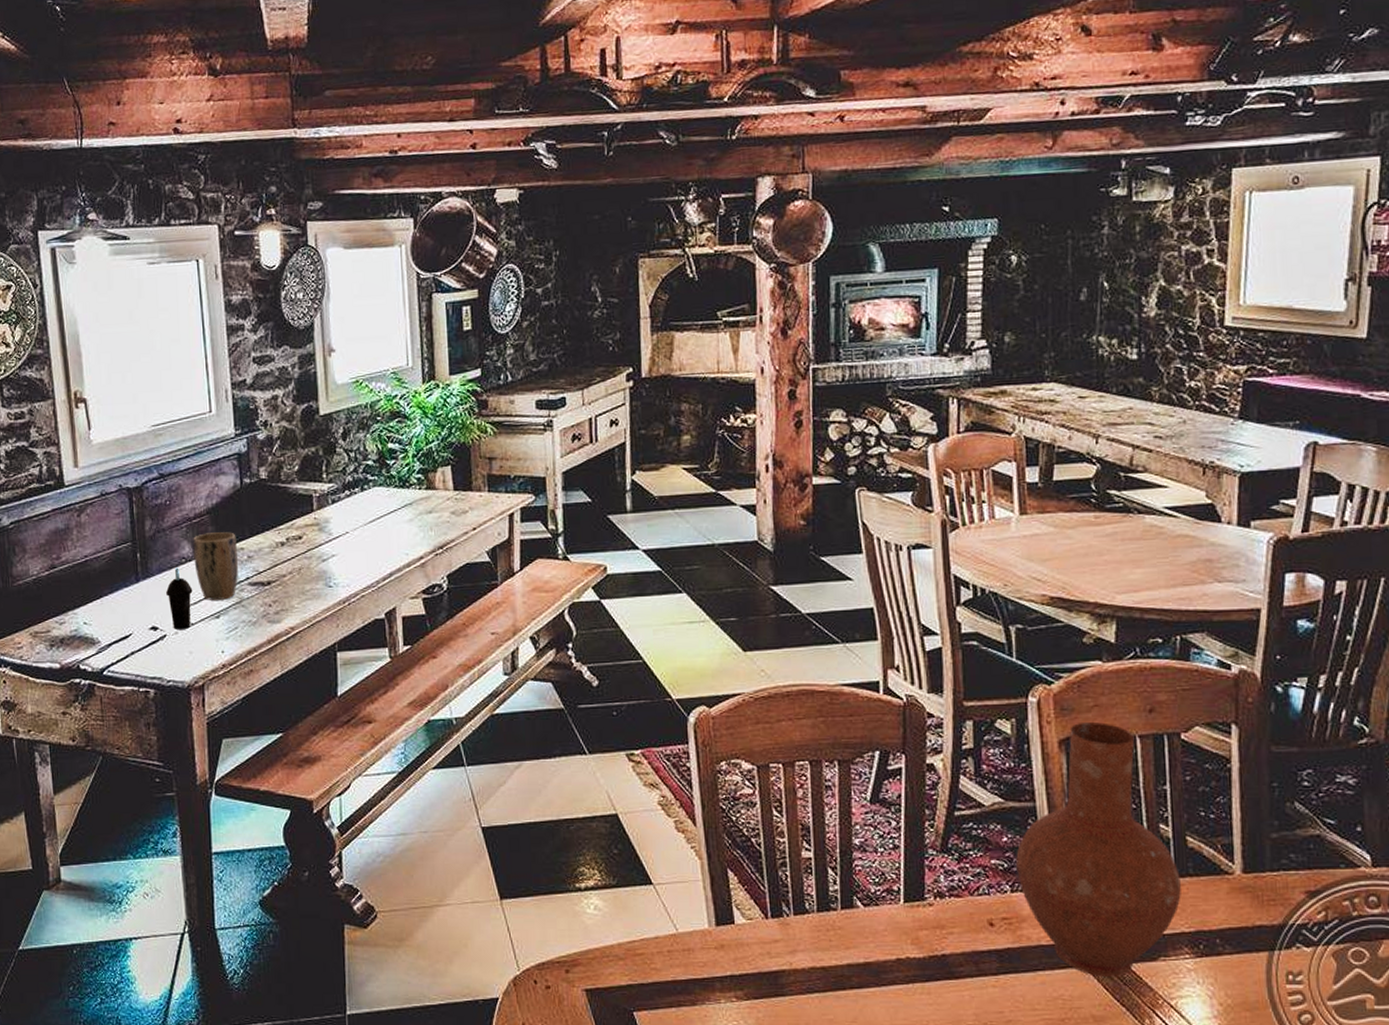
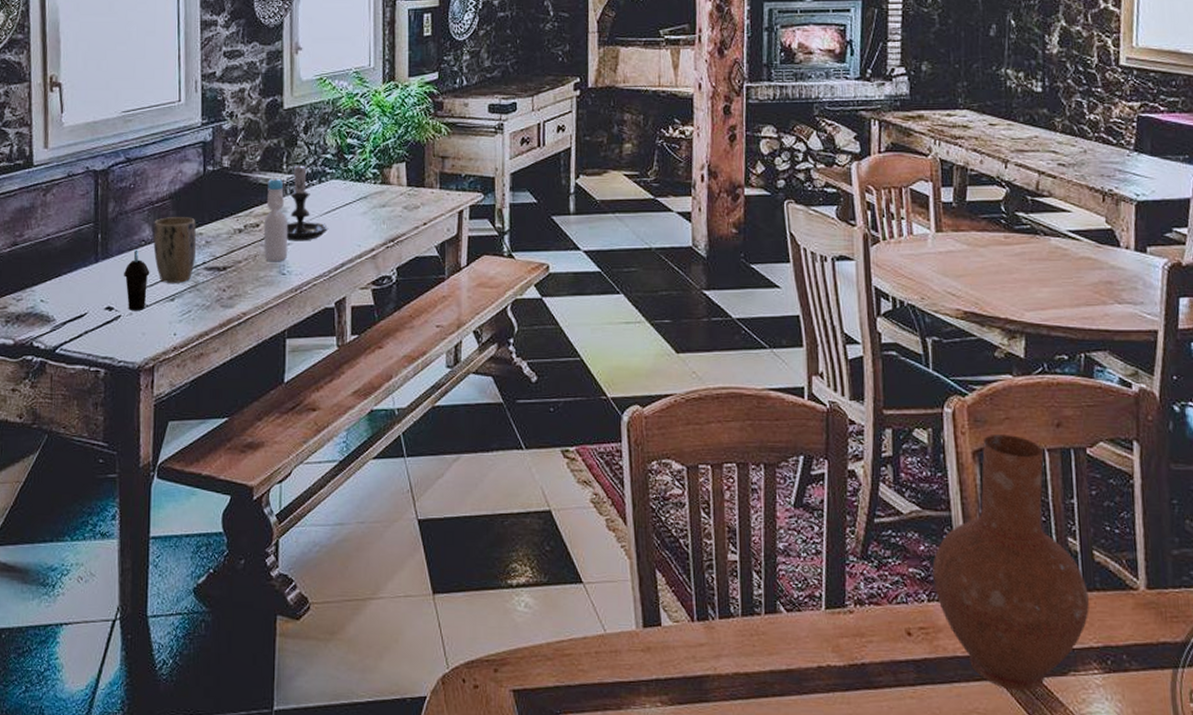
bottle: none [306,488,334,575] -> present [263,178,288,262]
candle holder: none [330,468,374,553] -> present [286,160,329,241]

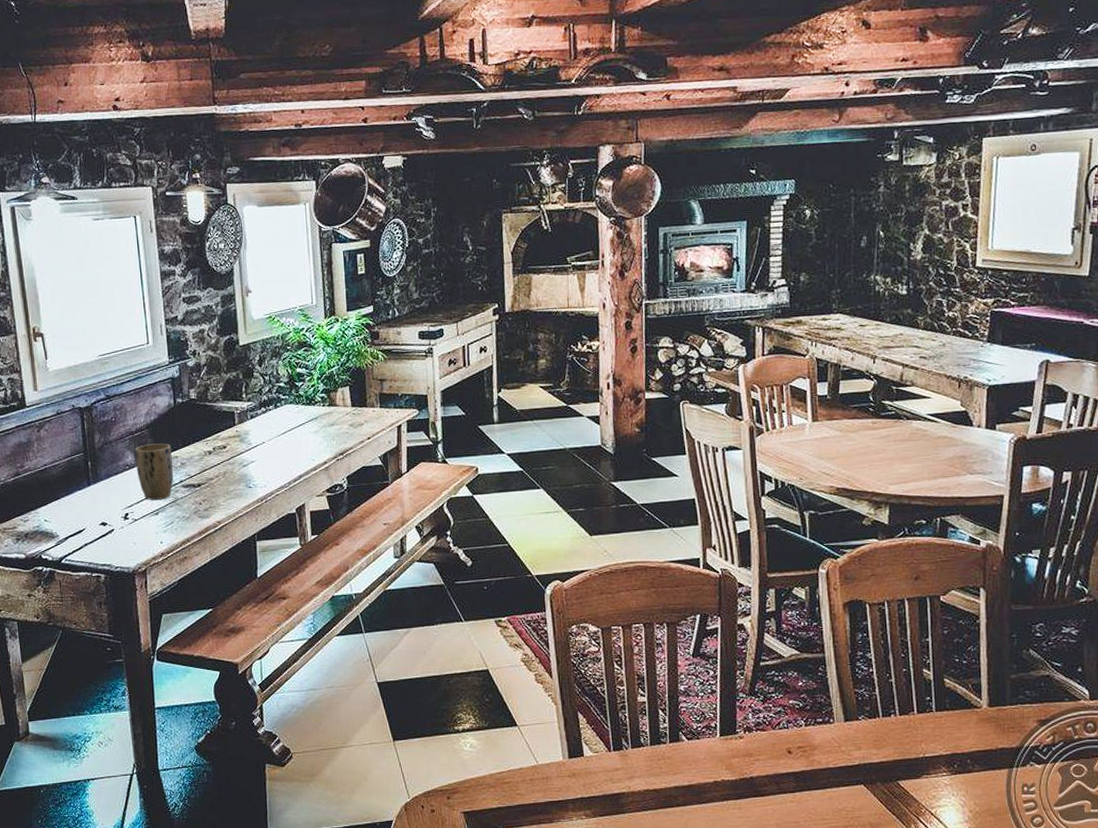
cup: present [123,249,150,310] -> none [112,473,136,524]
bottle: present [263,178,288,262] -> none [229,406,253,478]
candle holder: present [286,160,329,241] -> none [249,389,286,459]
vase: present [932,435,1089,691] -> none [809,588,940,792]

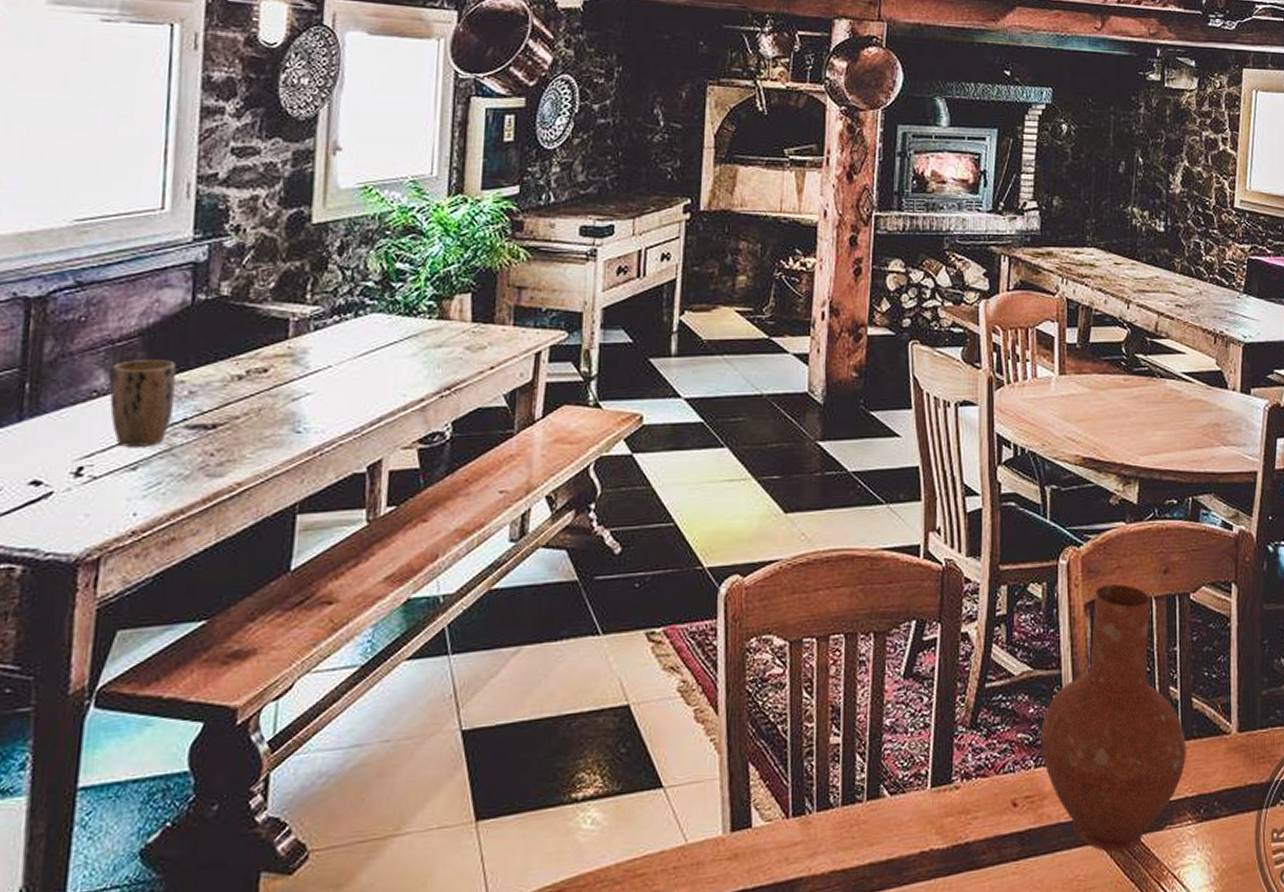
vase: none [809,588,940,792] -> present [1041,584,1186,852]

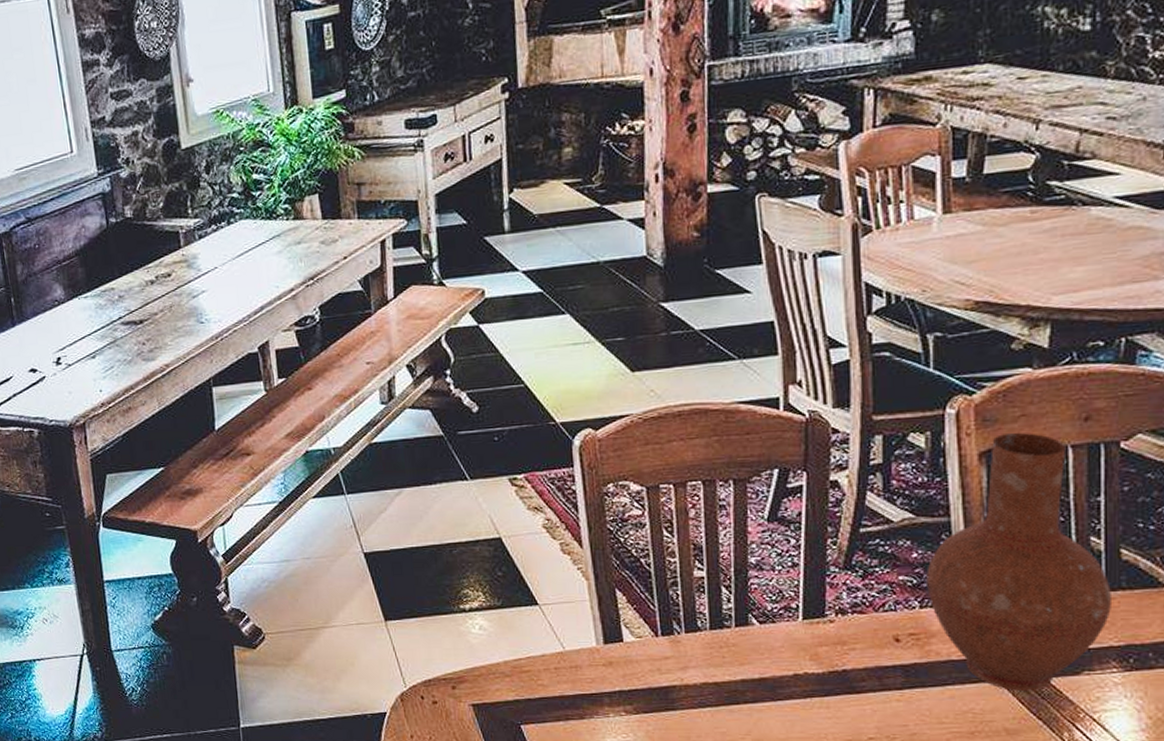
plant pot: present [109,360,176,447] -> none [64,273,111,341]

